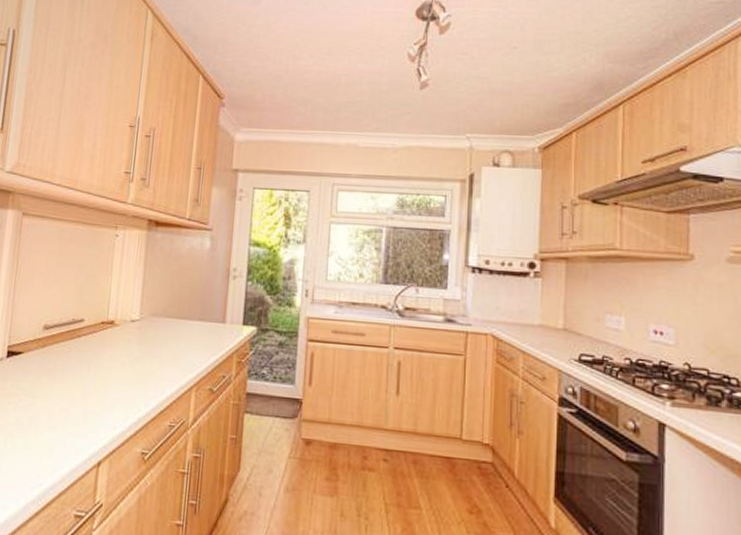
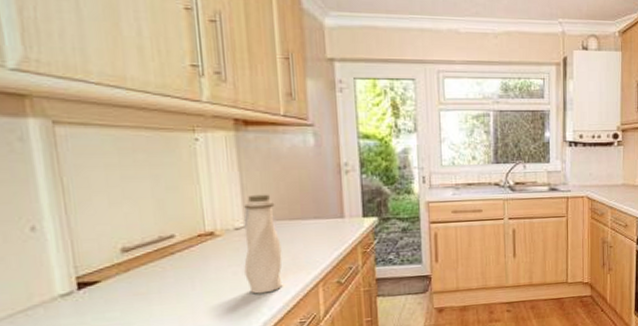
water bottle: none [131,290,168,389] -> present [244,194,283,294]

